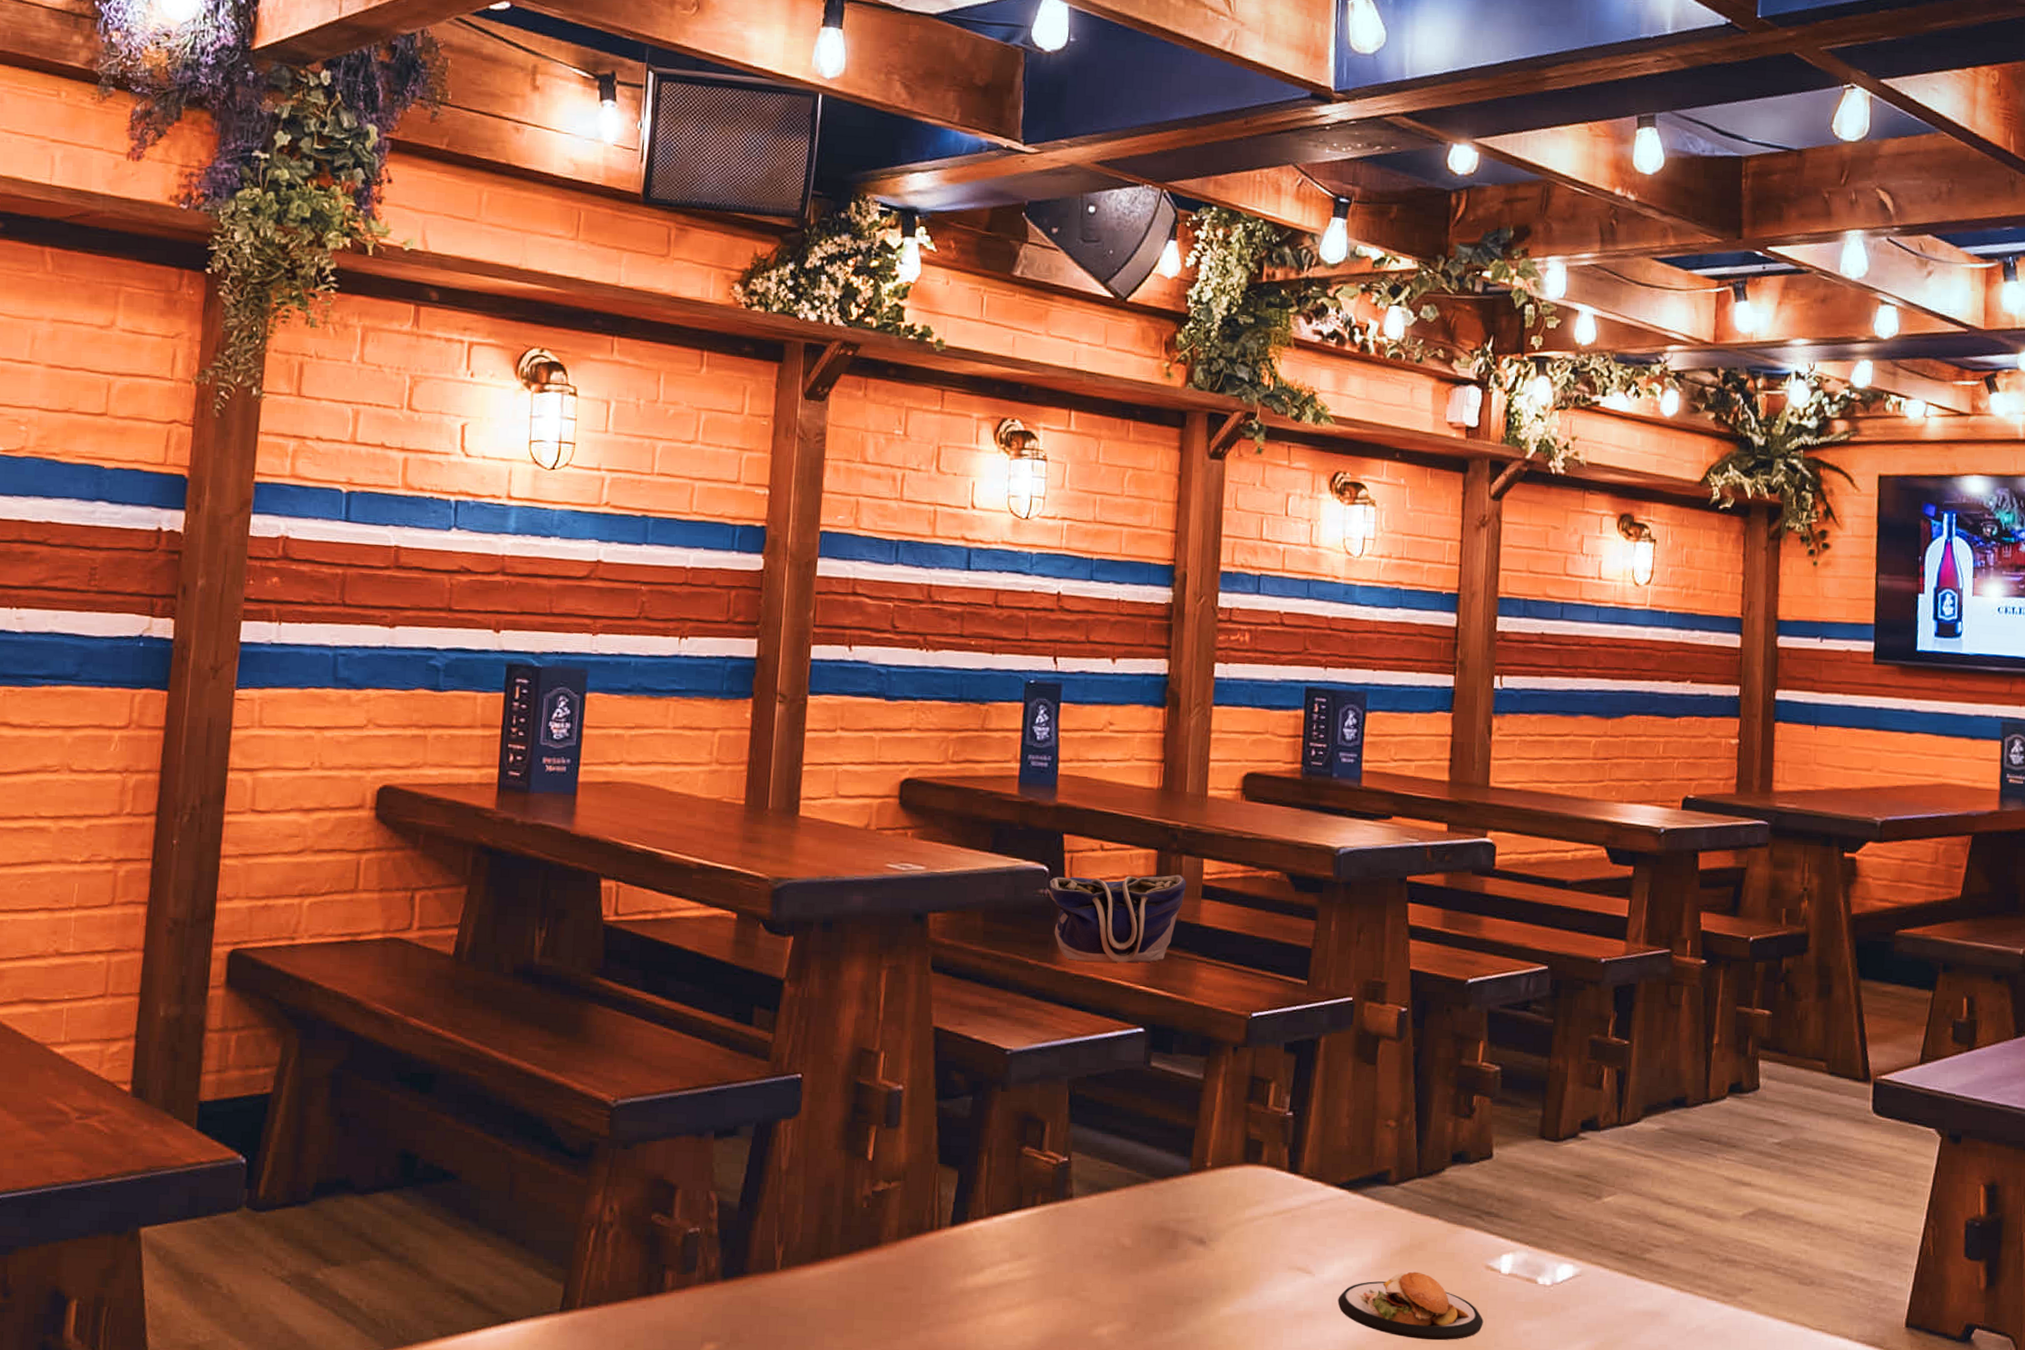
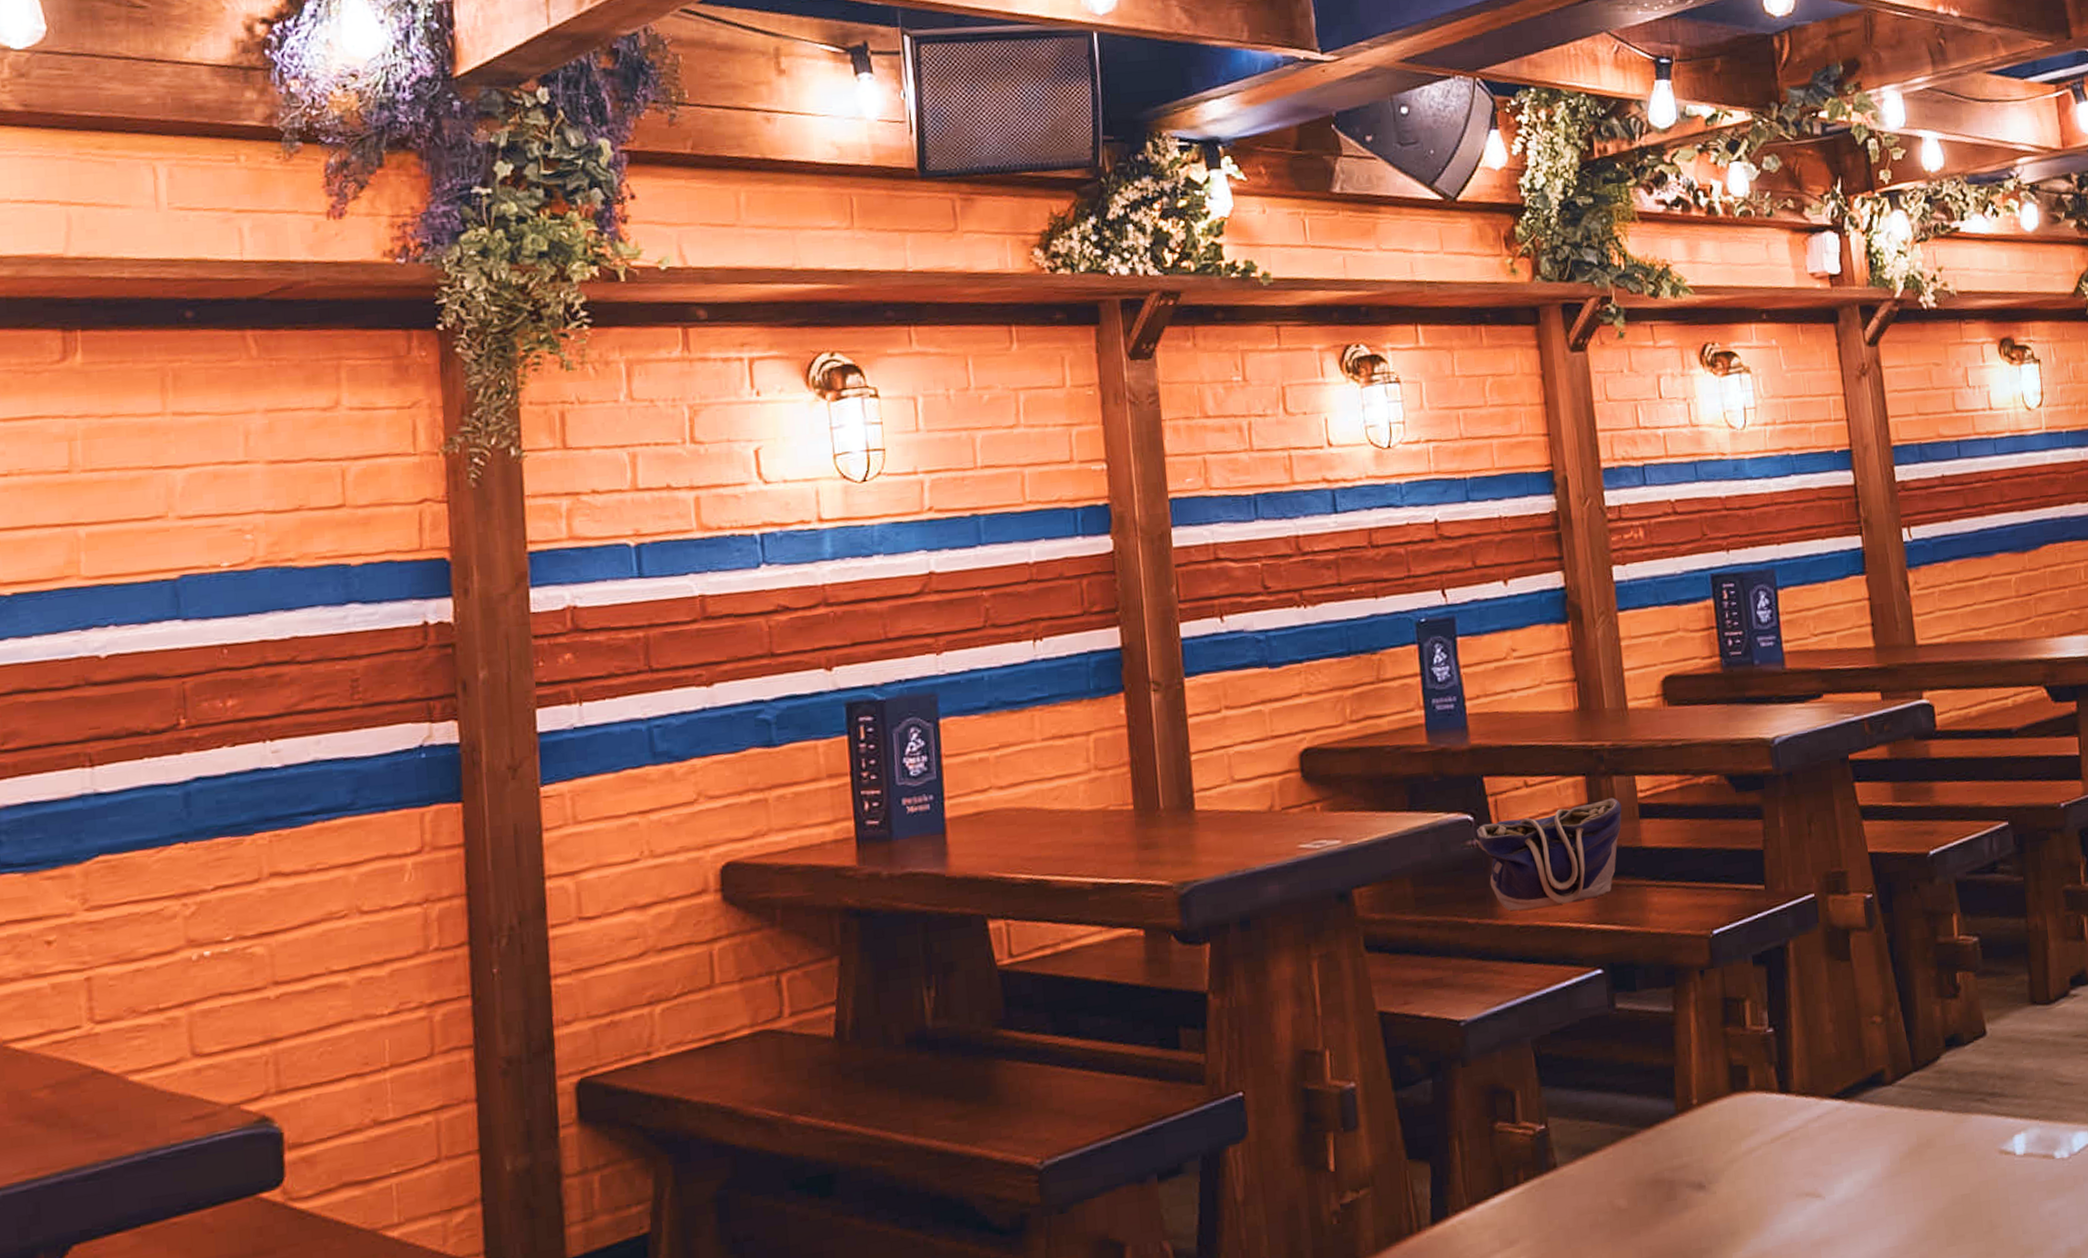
burger: present [1337,1271,1483,1341] -> none [1853,1171,2007,1245]

